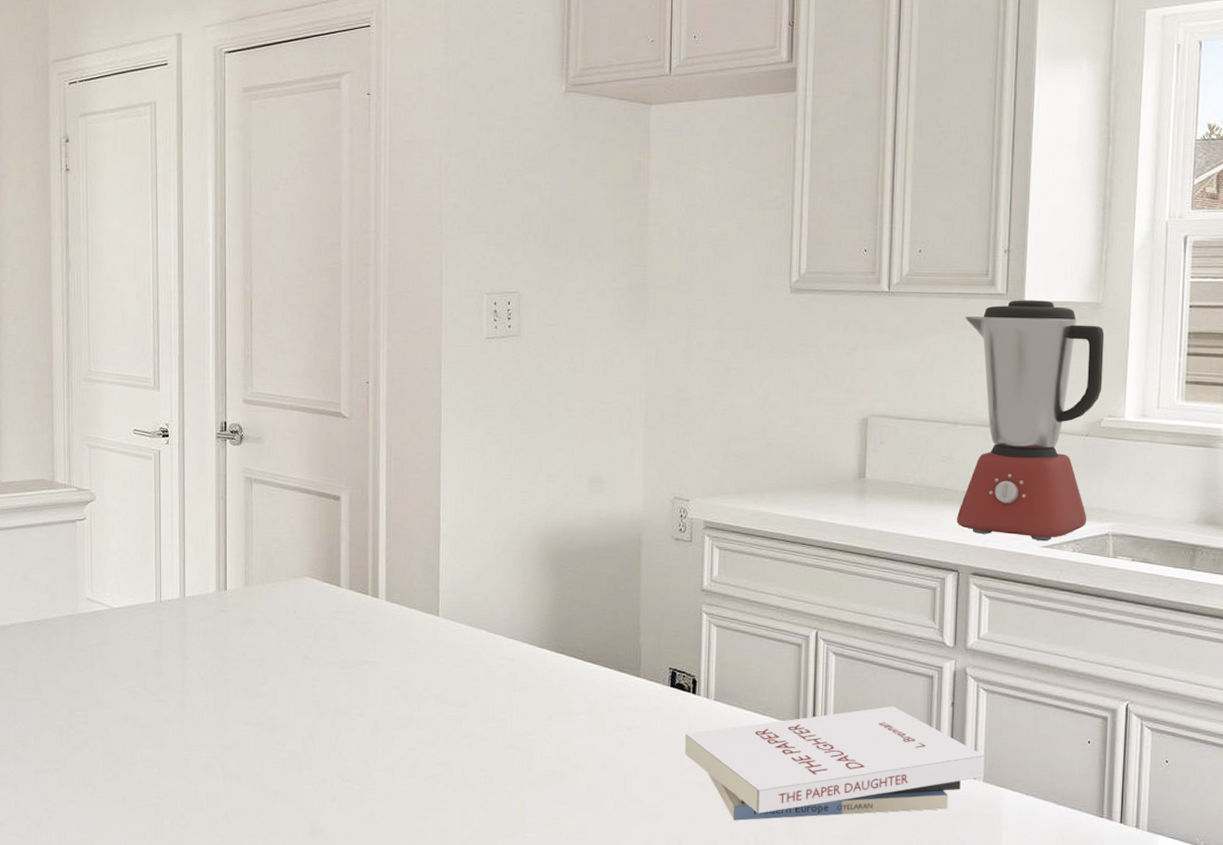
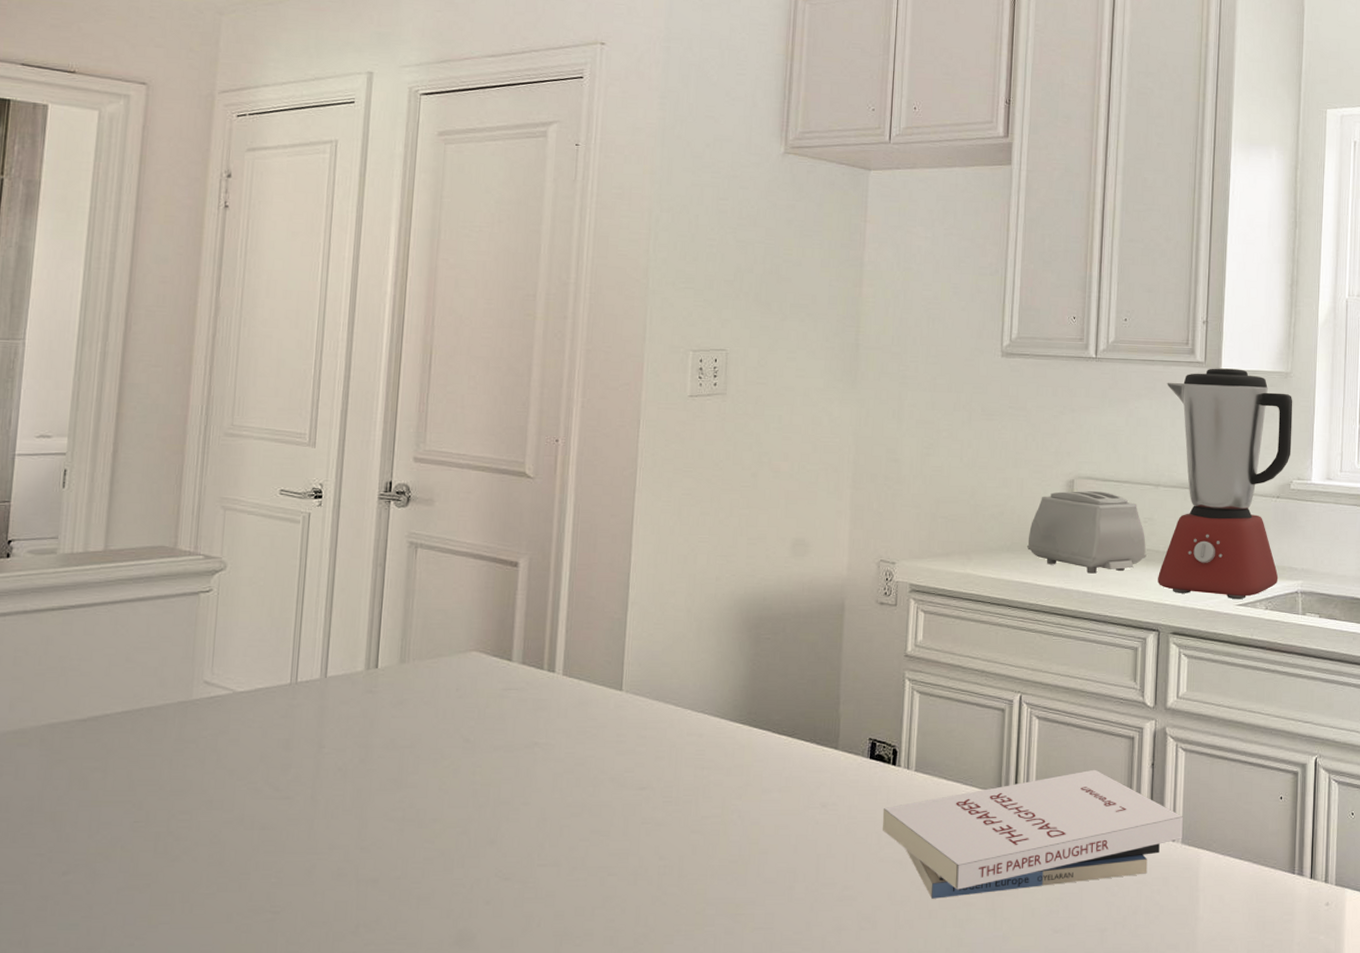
toaster: none [819,429,945,513] -> present [1026,491,1147,574]

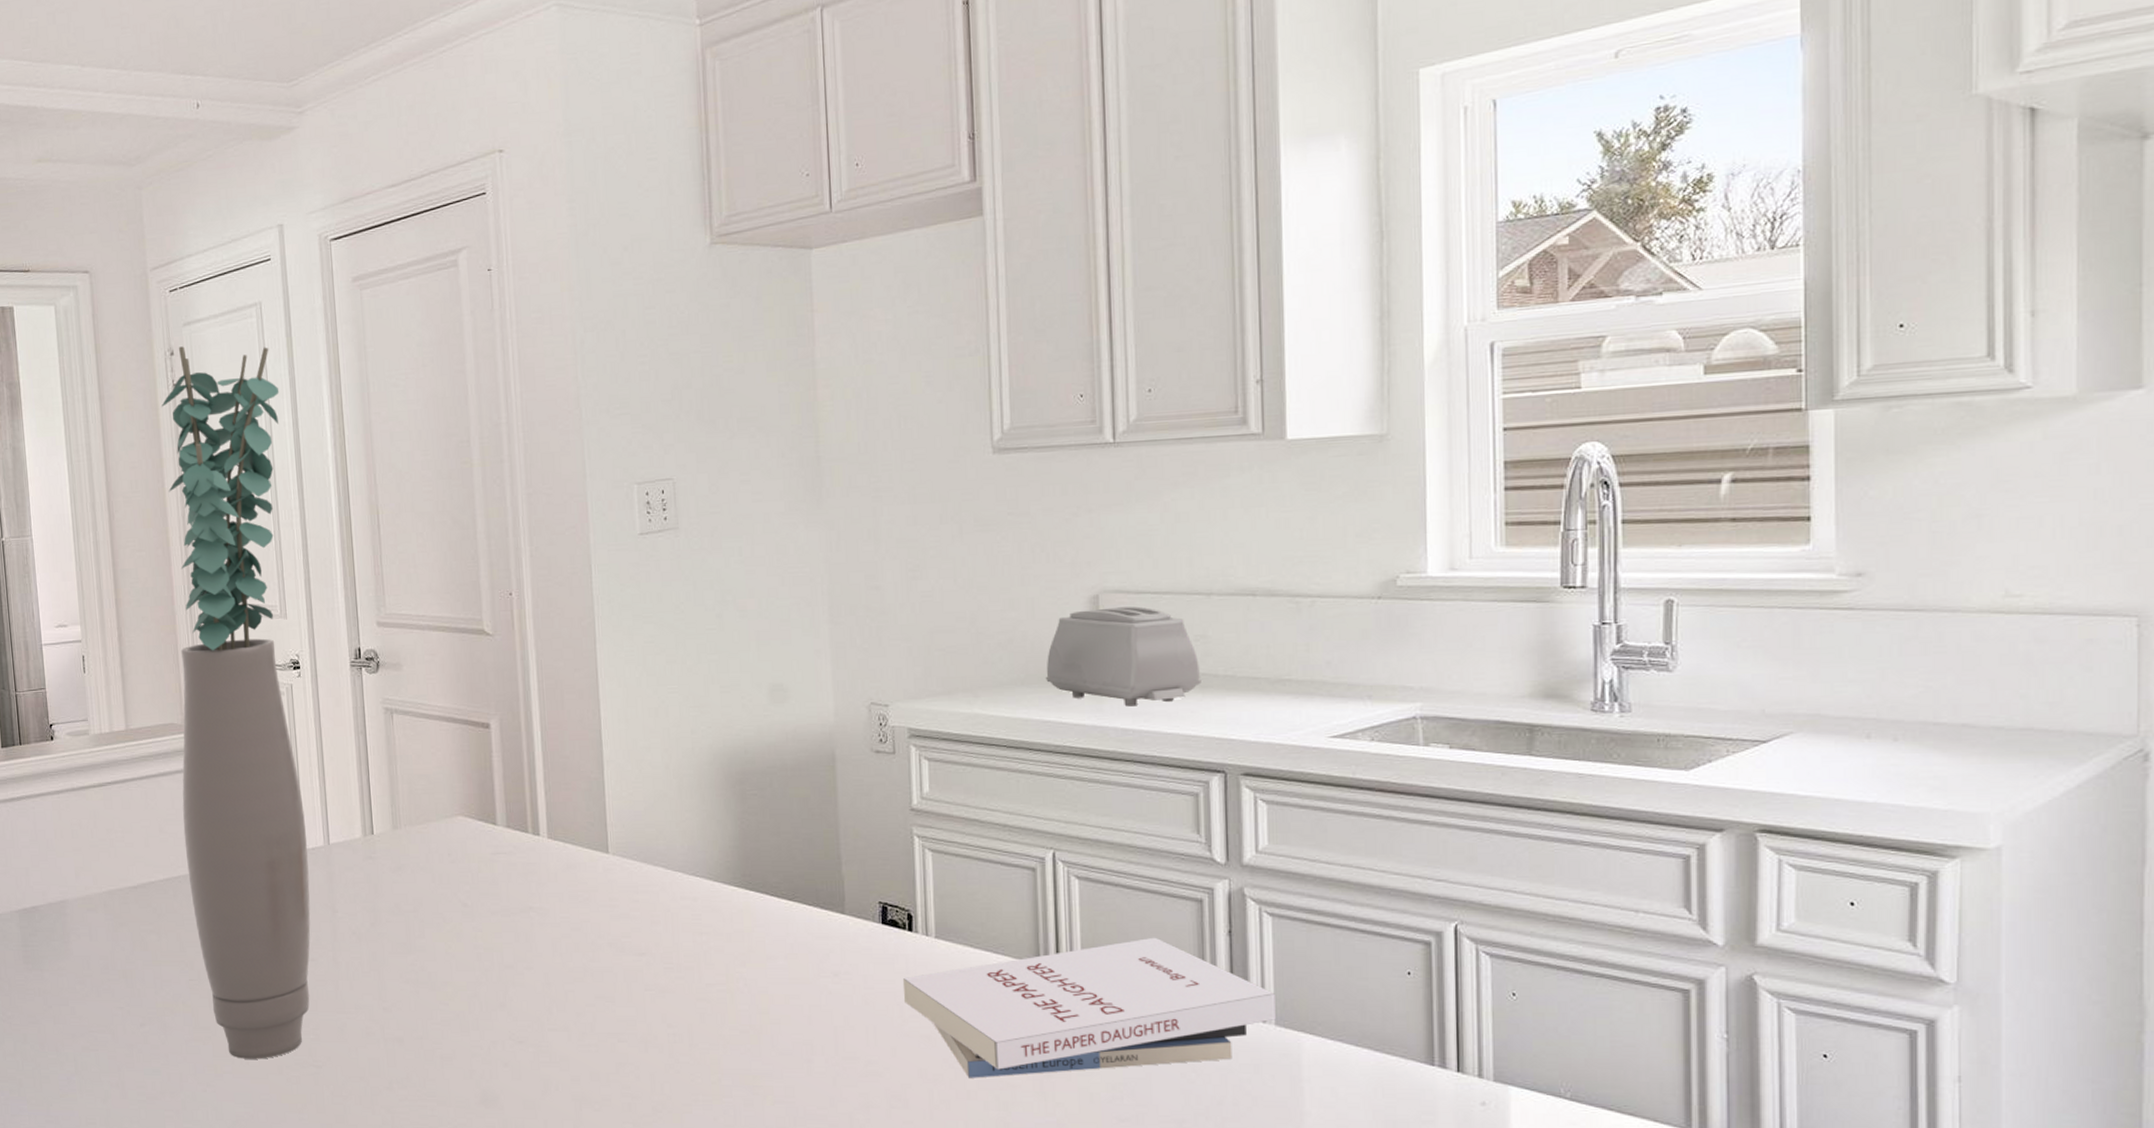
vase: none [153,170,344,907] -> present [162,346,311,1059]
blender: present [1158,368,1293,600] -> none [1212,437,1395,731]

